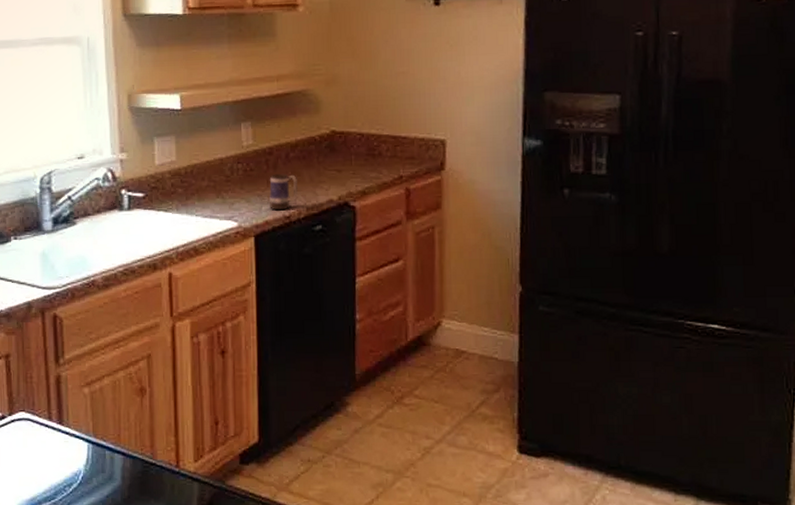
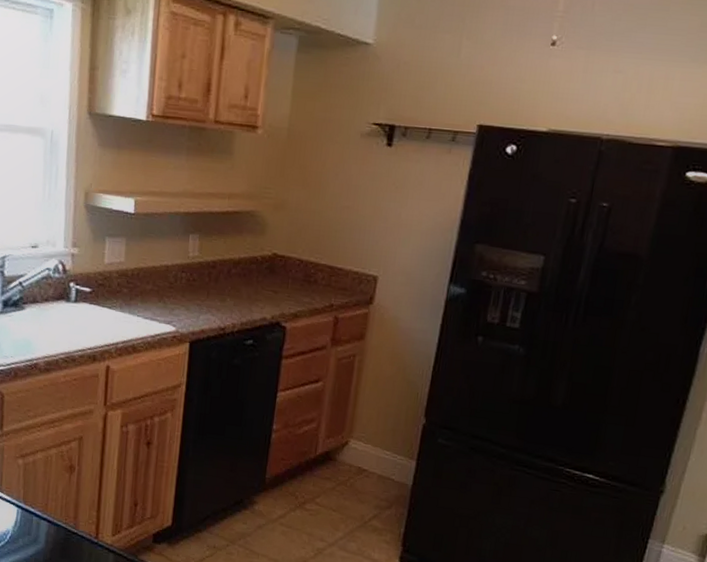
mug: present [268,173,298,211] -> none [206,286,236,322]

